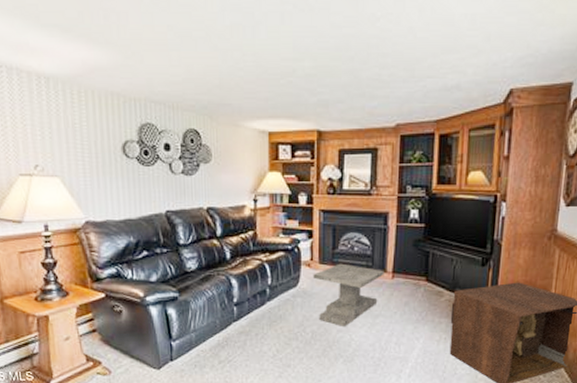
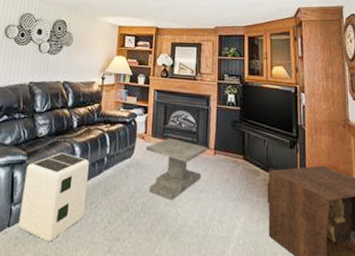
air purifier: none [179,287,251,372] -> present [18,153,90,242]

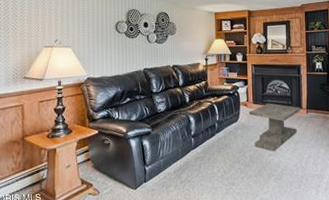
air purifier: present [18,153,90,242] -> none [152,123,204,190]

